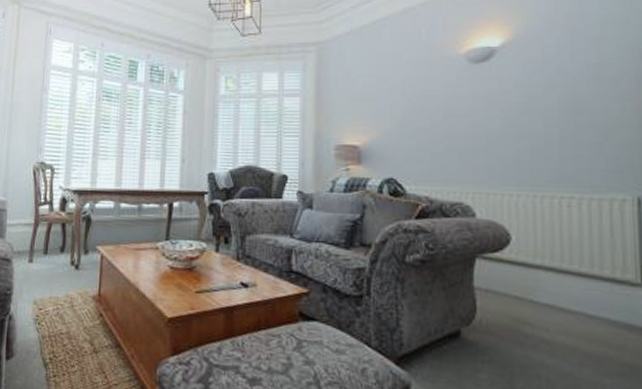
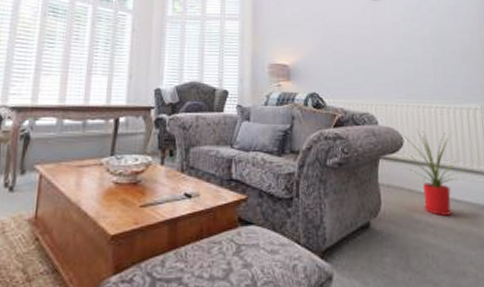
house plant: none [504,223,608,332] -> present [399,128,469,215]

